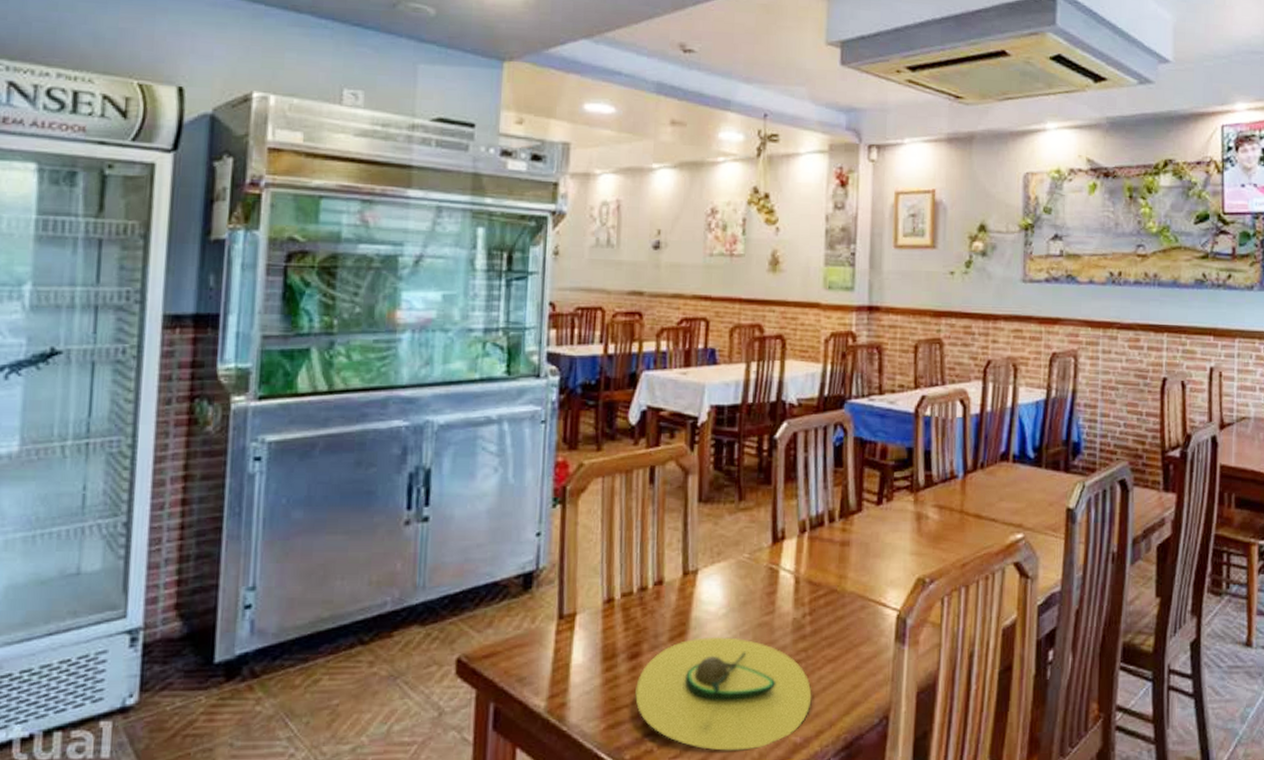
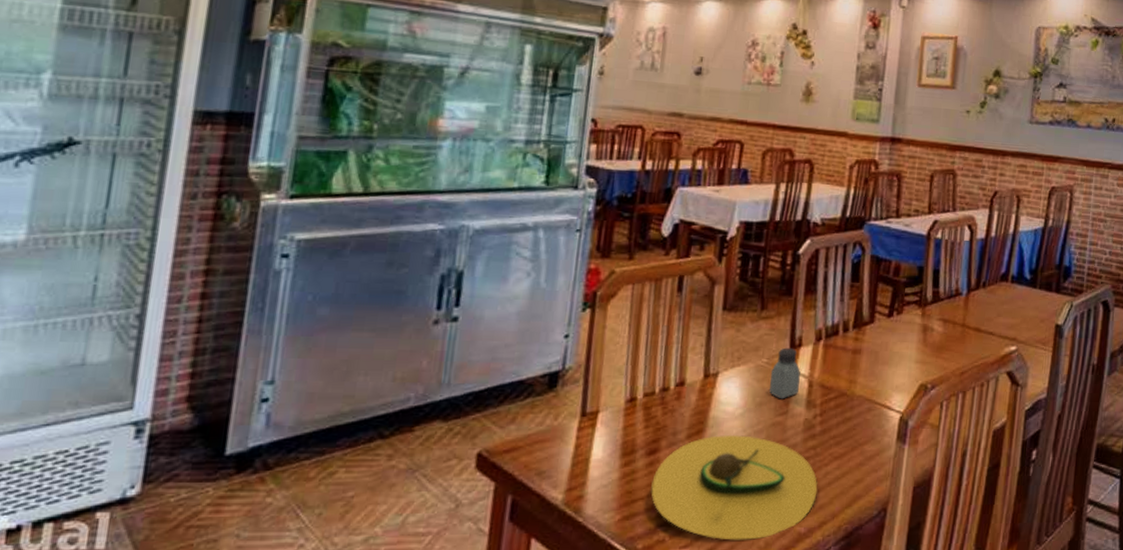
saltshaker: none [753,541,785,598] -> present [769,347,801,399]

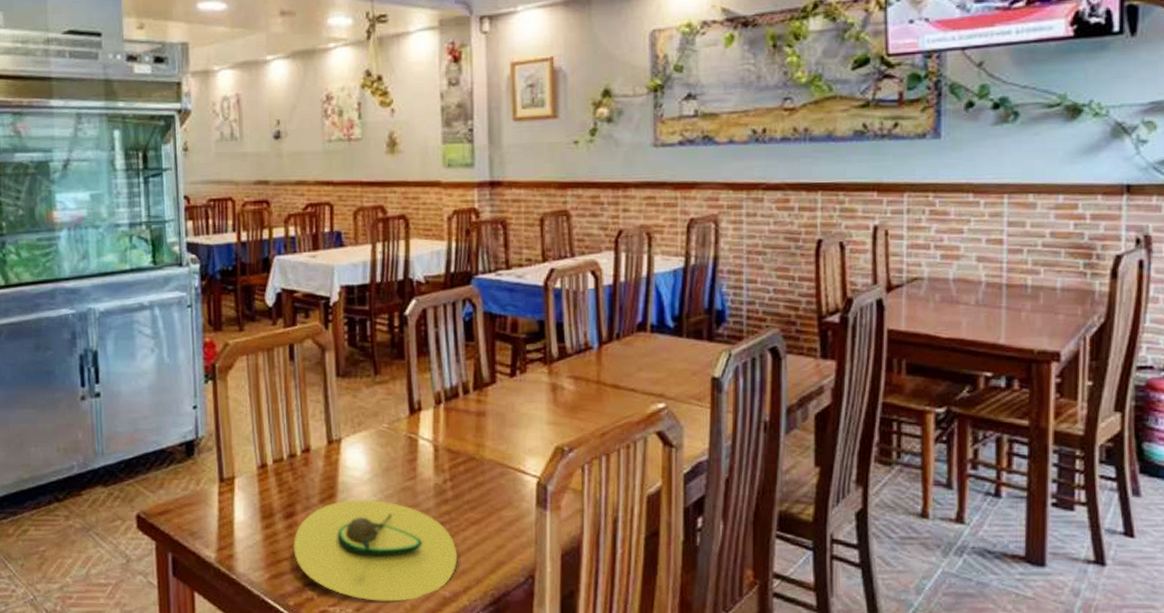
saltshaker: present [769,347,801,399] -> none [394,412,424,464]

